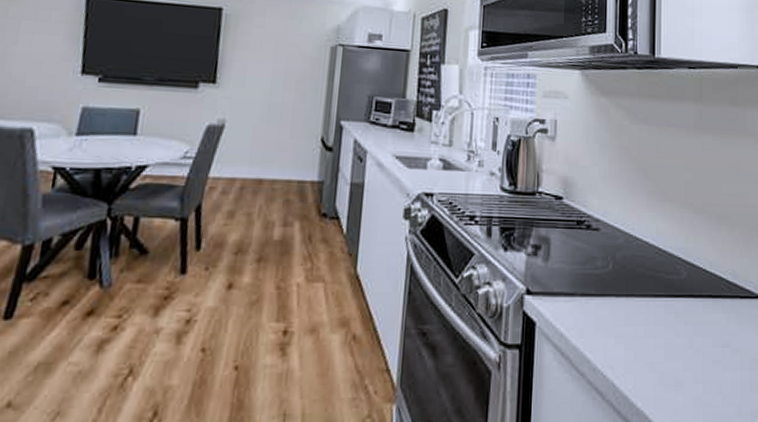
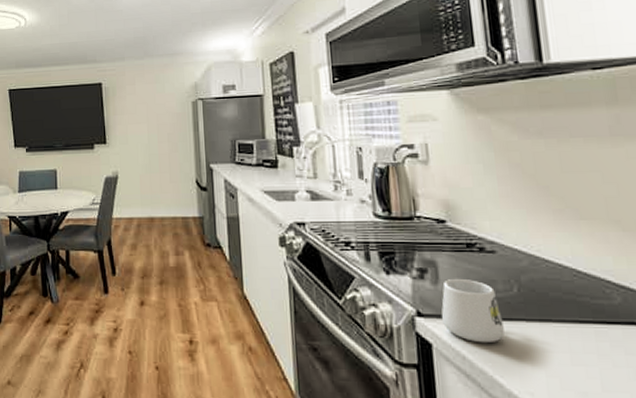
mug: none [547,255,598,320] -> present [441,278,504,344]

